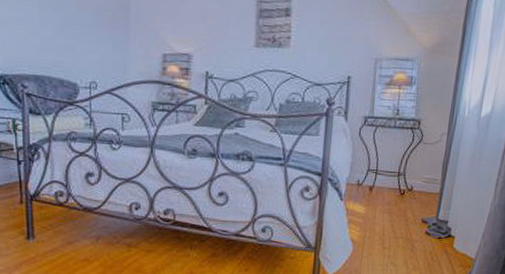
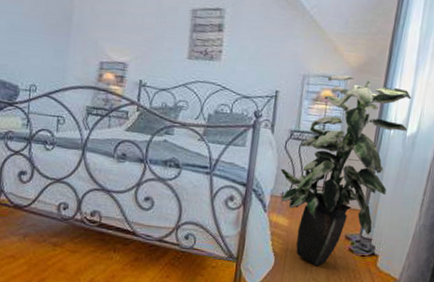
indoor plant: none [355,56,486,251] -> present [280,74,412,267]

